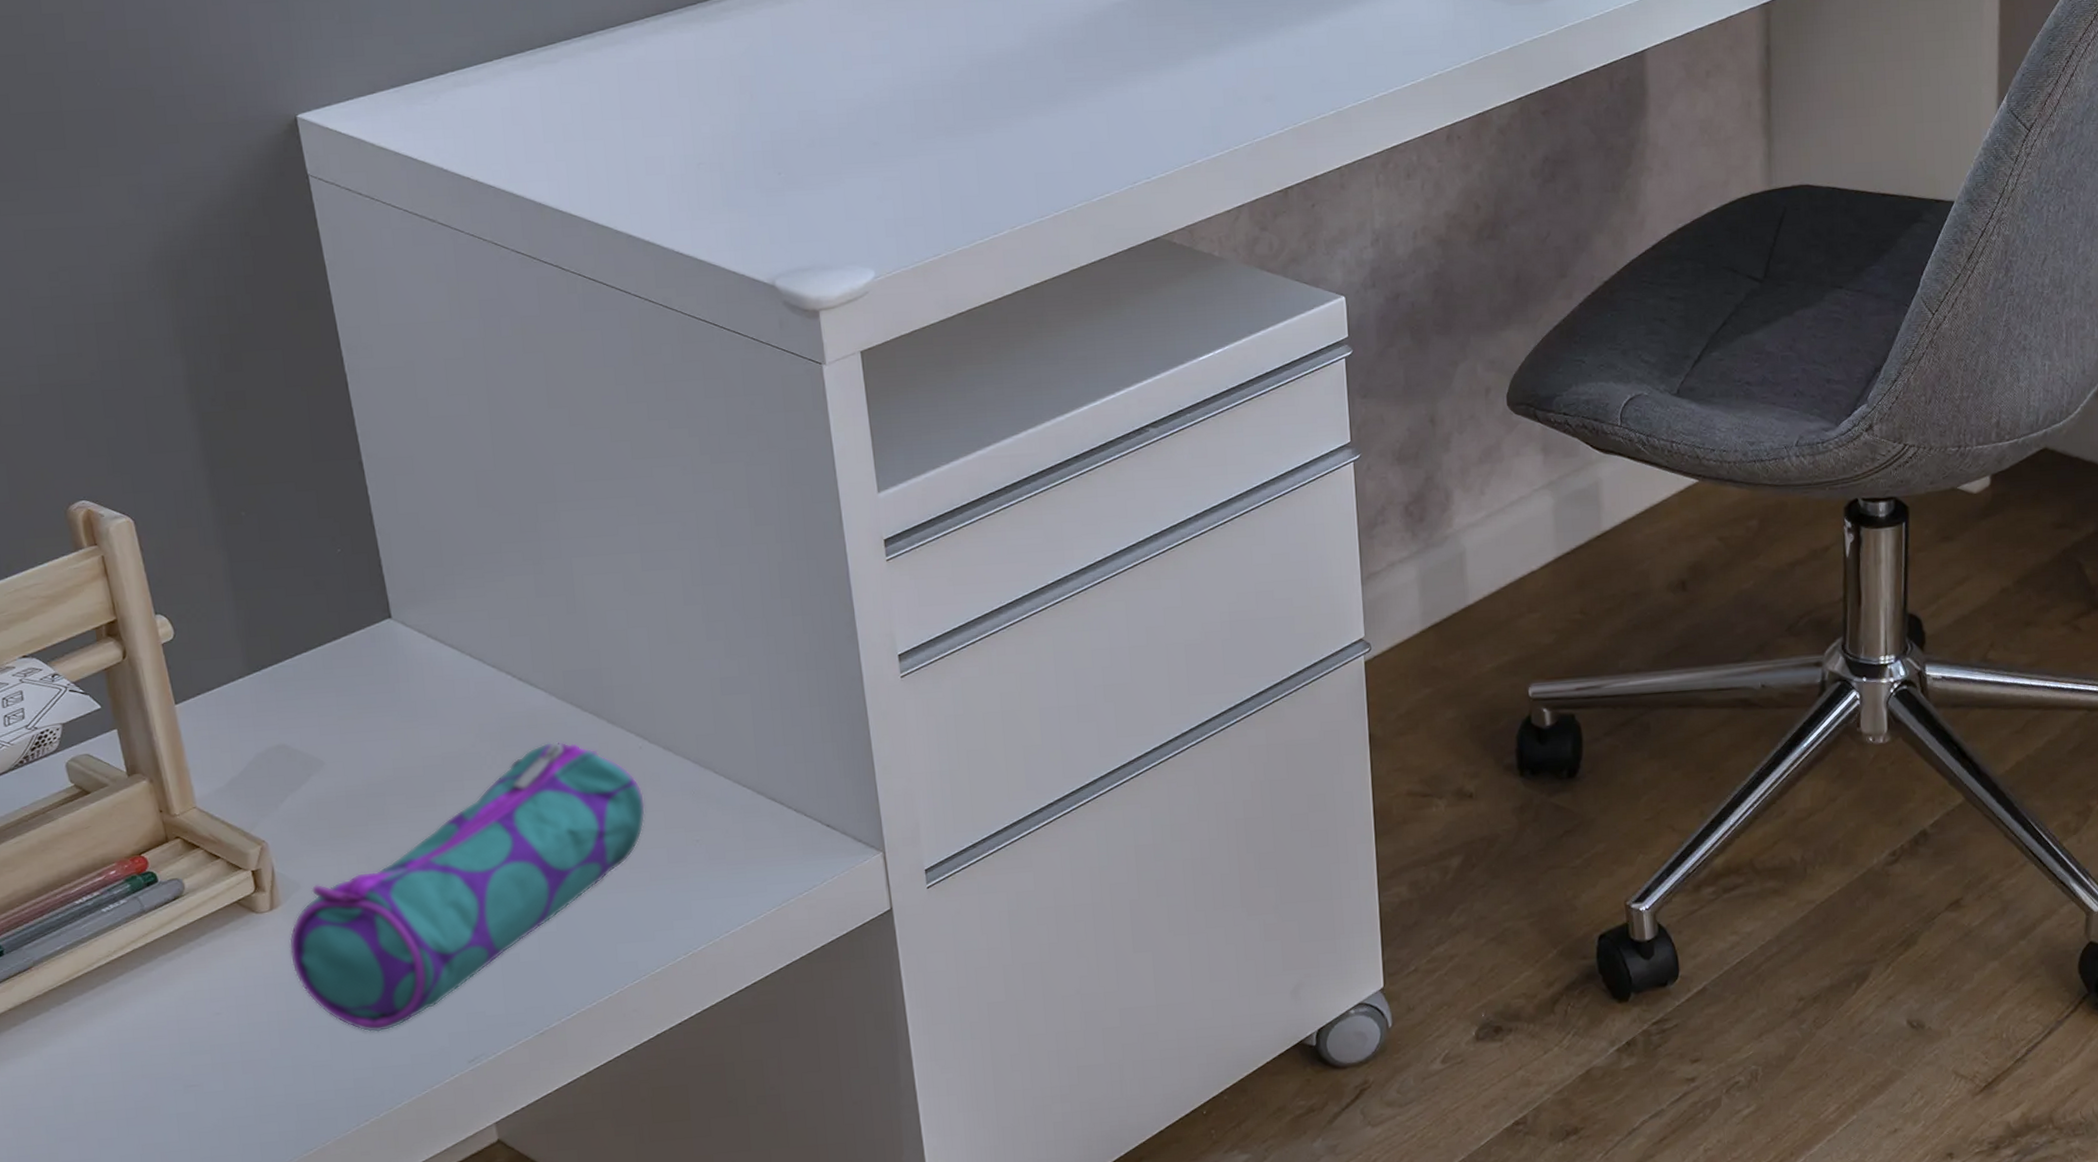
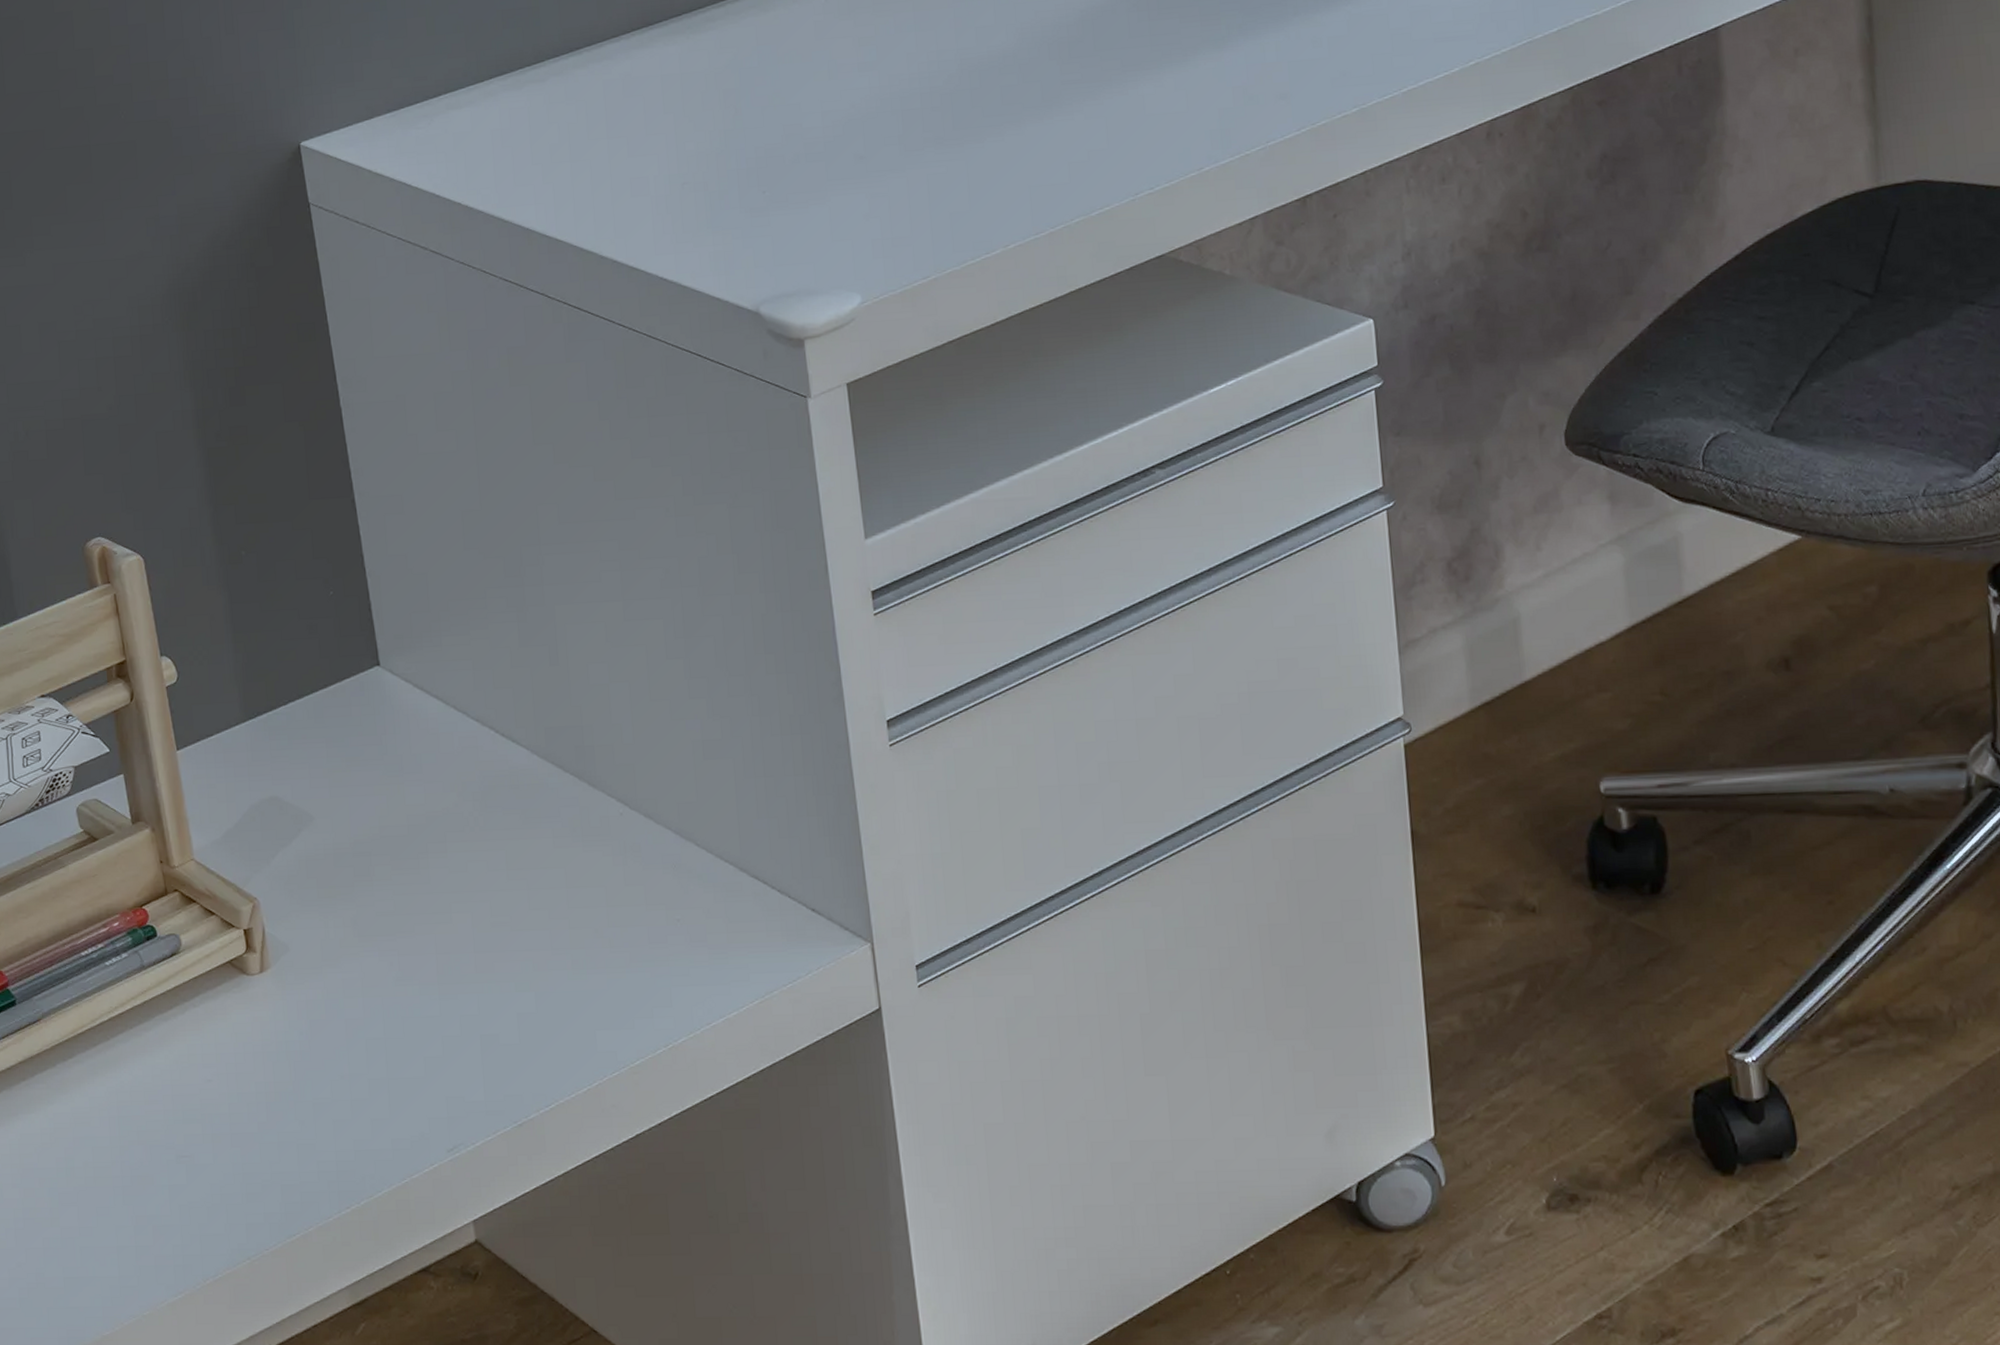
pencil case: present [289,741,646,1033] -> none [277,803,627,1112]

